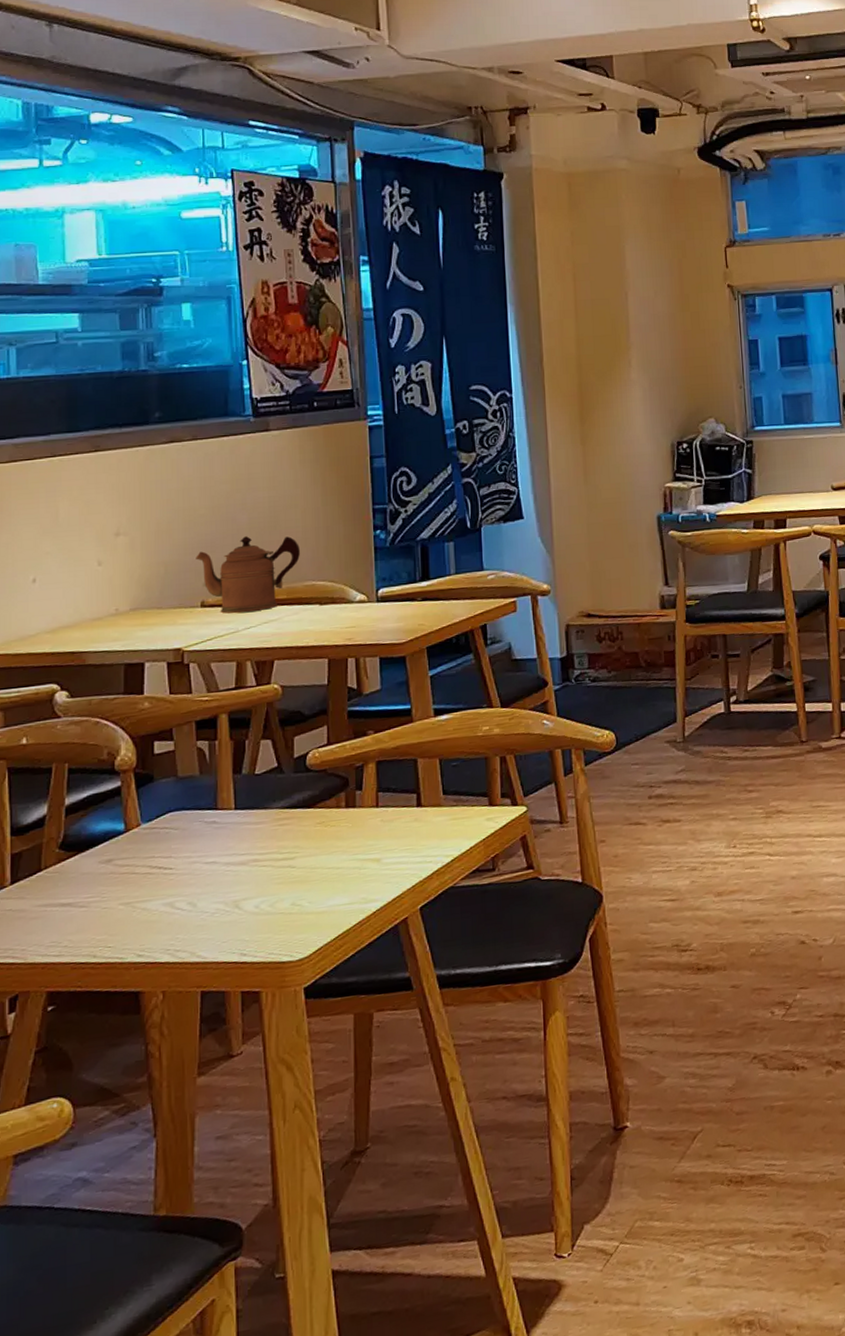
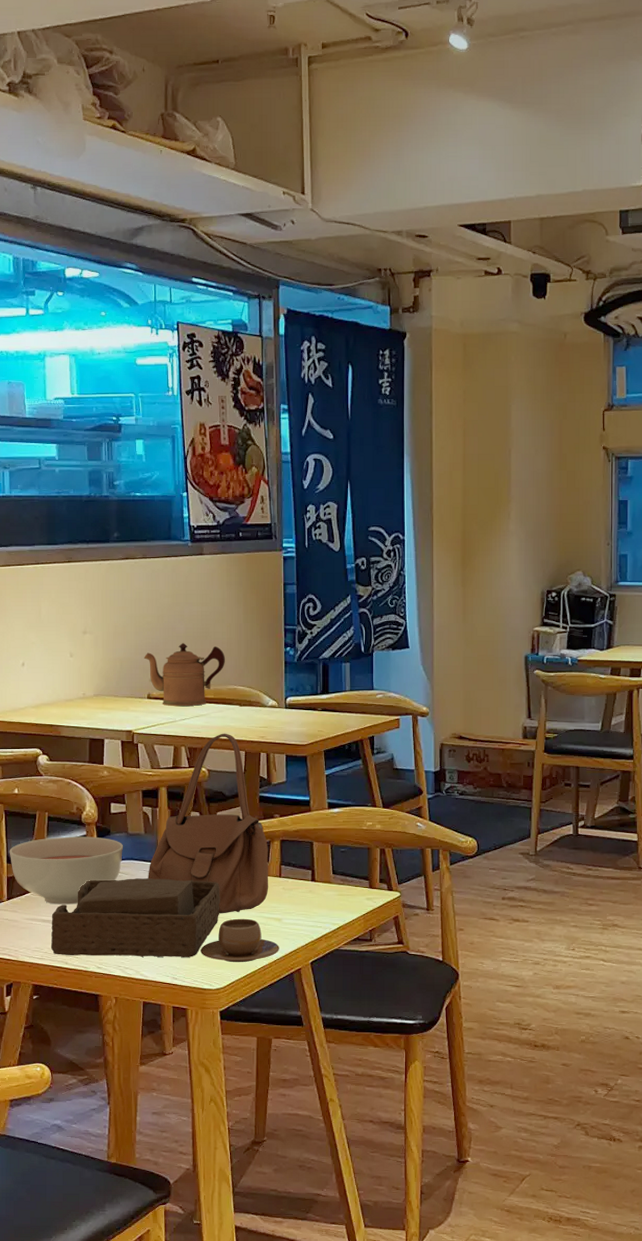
bowl: none [13,786,172,881] -> present [9,836,124,905]
napkin holder: none [72,823,301,948] -> present [50,878,220,957]
handbag: none [205,639,363,864] -> present [148,733,269,914]
teacup: none [277,864,379,923] -> present [201,918,279,963]

